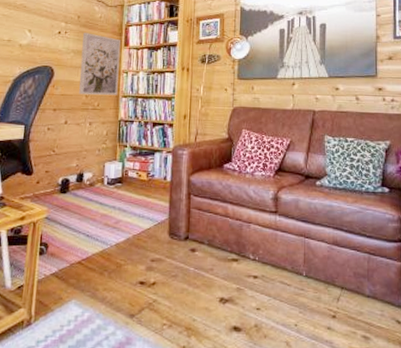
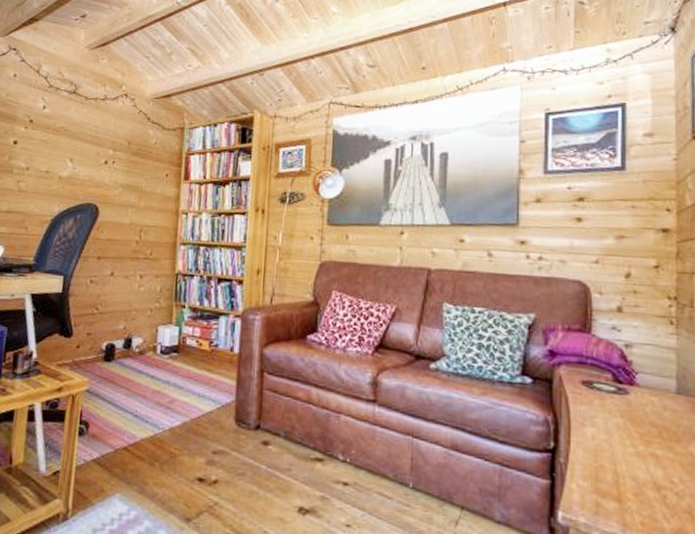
wall art: present [79,33,121,96] -> none [128,162,181,242]

